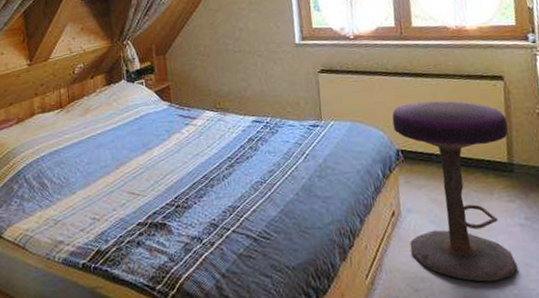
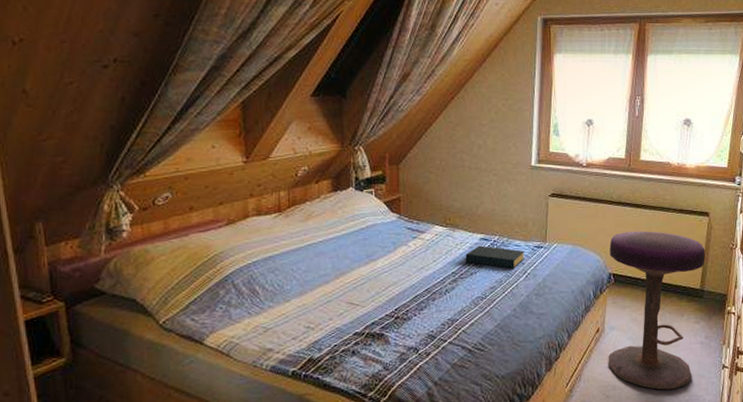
hardback book: none [239,128,301,150] -> present [465,245,525,268]

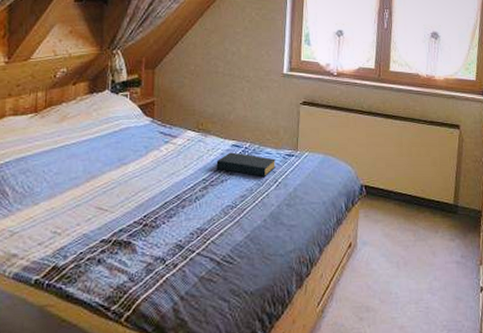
stool: present [608,230,705,390] -> none [361,141,458,313]

